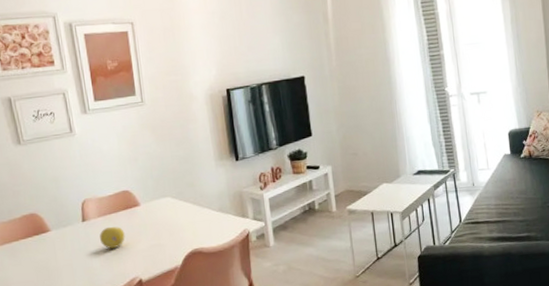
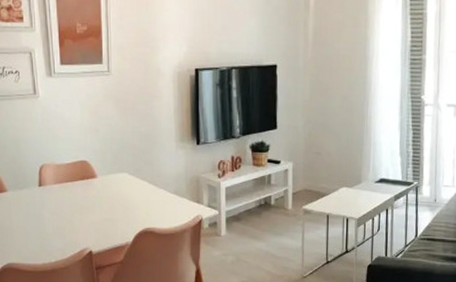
fruit: present [100,226,125,249] -> none [55,195,79,218]

